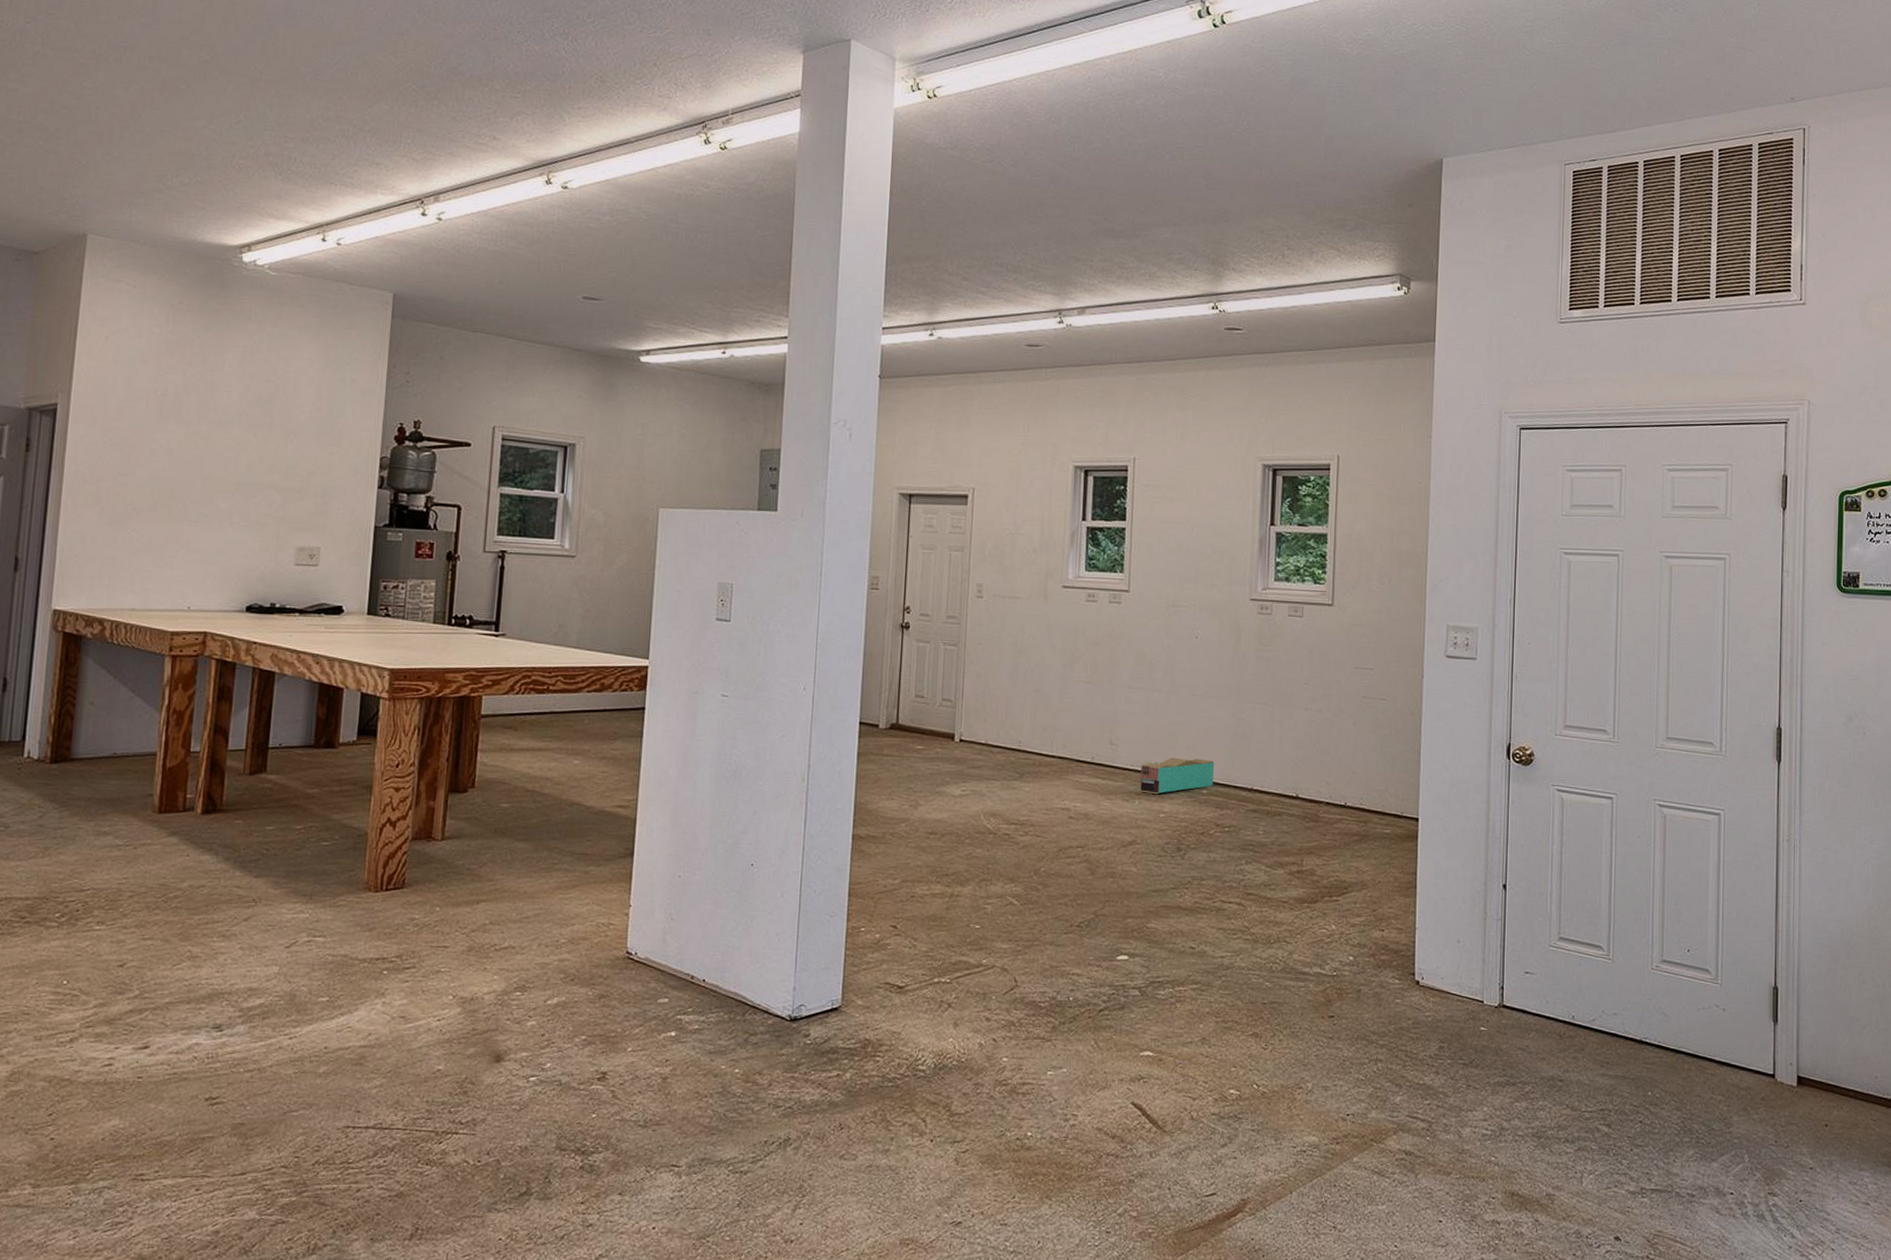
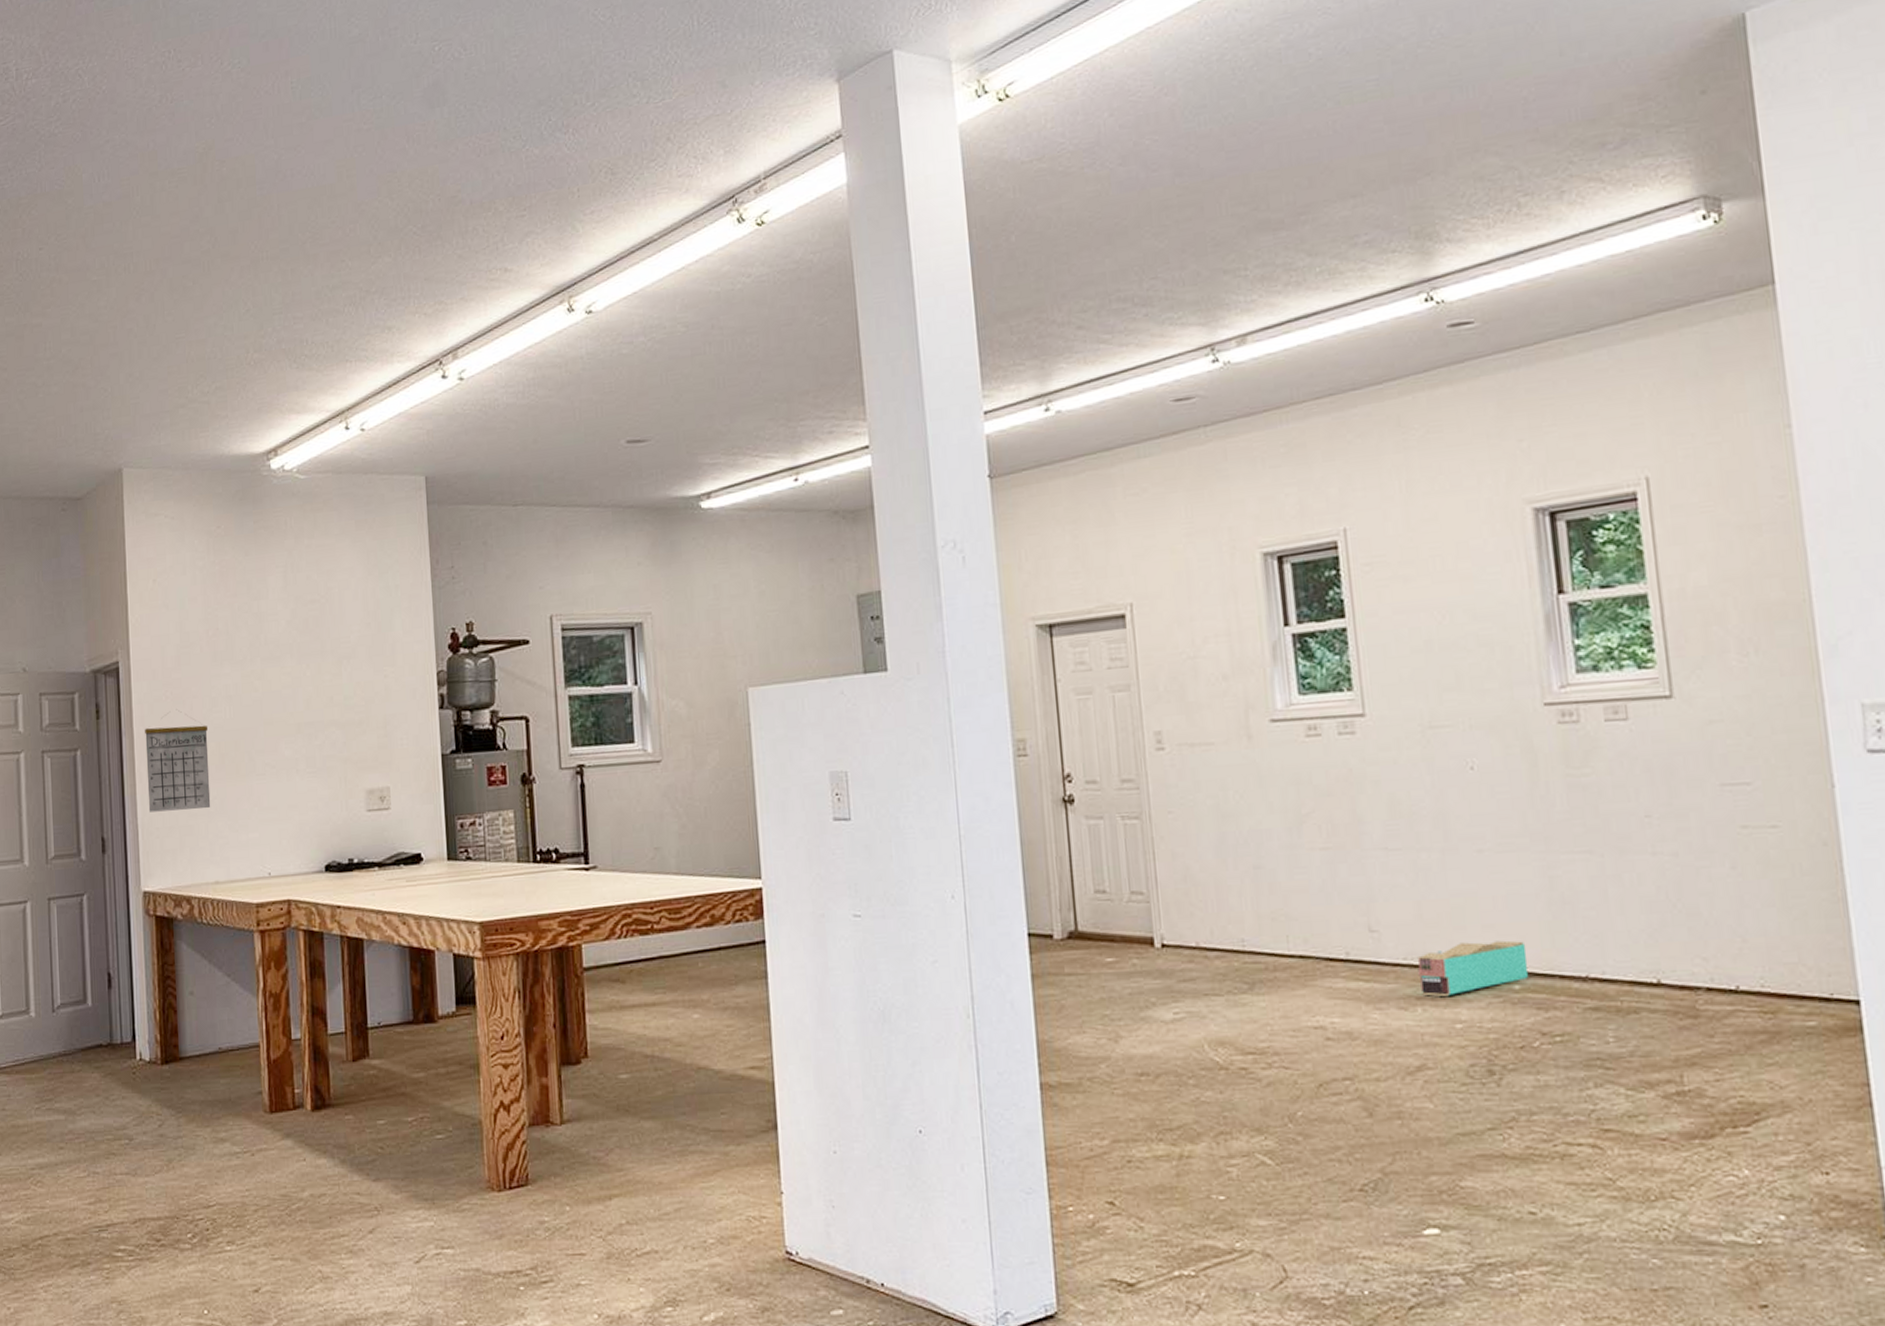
calendar: none [70,454,143,545] -> present [145,709,211,812]

